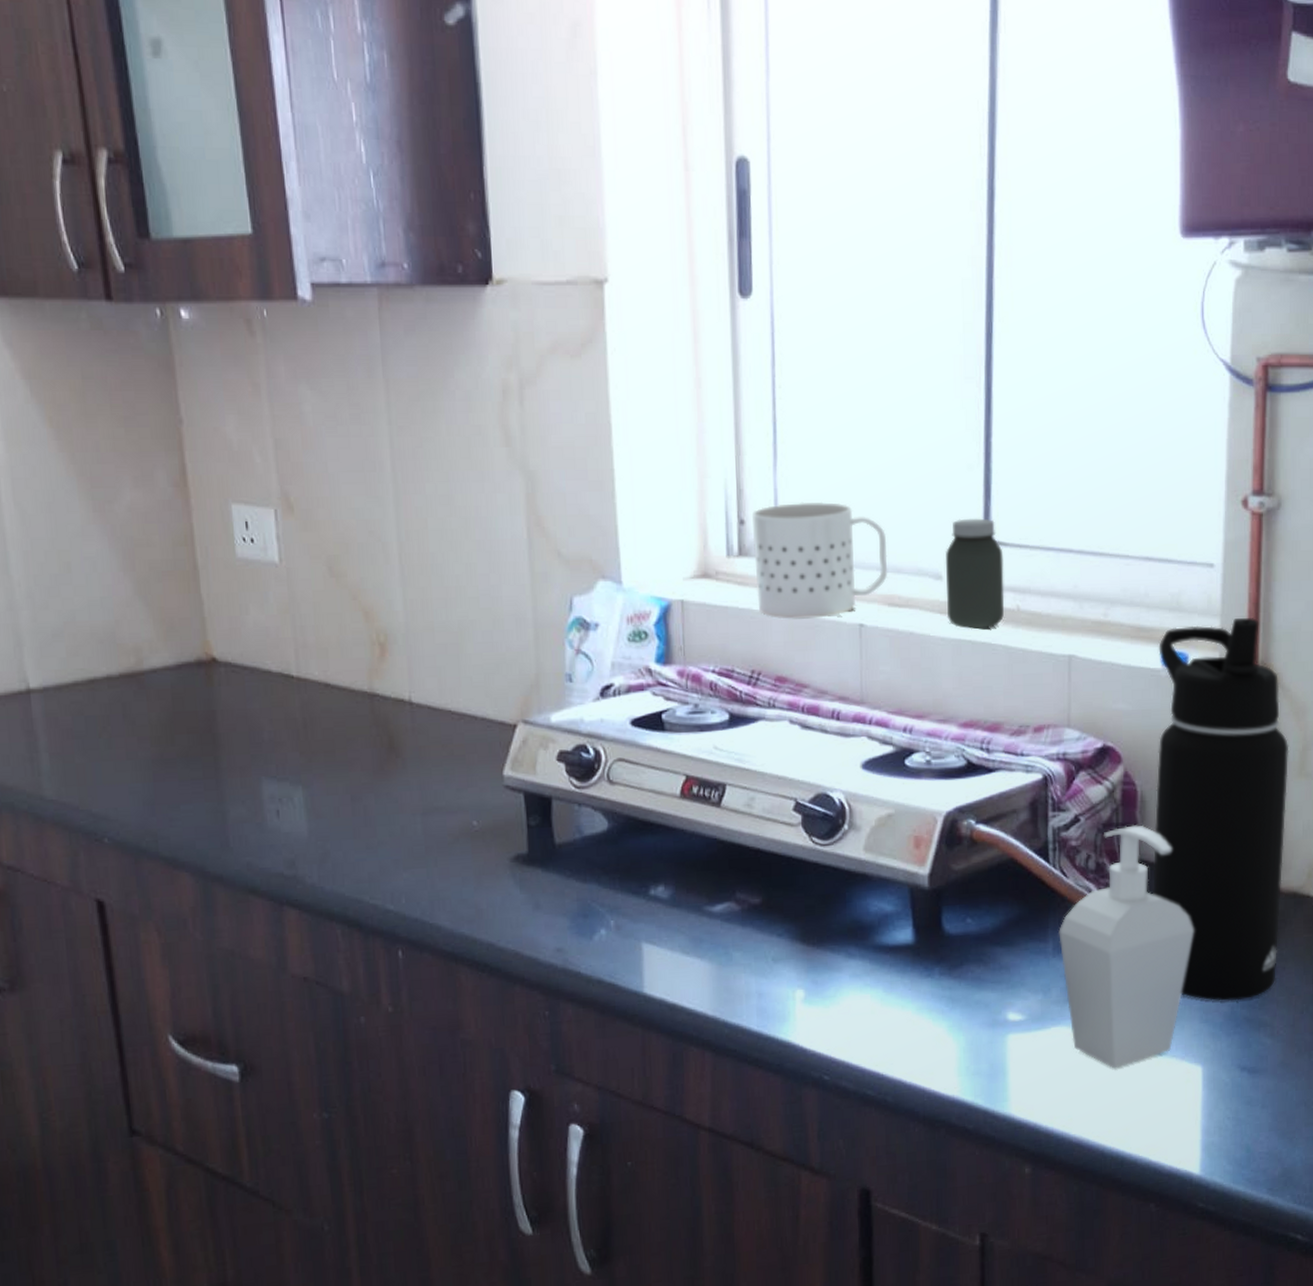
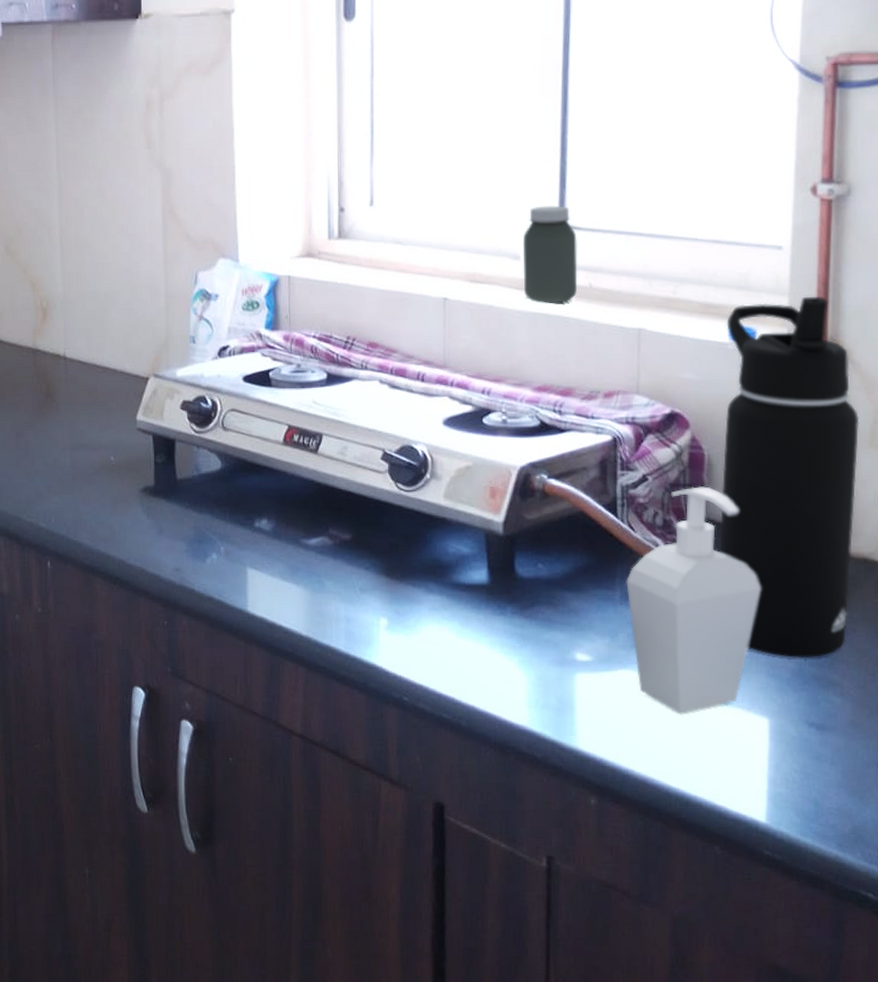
mug: present [751,501,888,619] -> none [350,191,470,293]

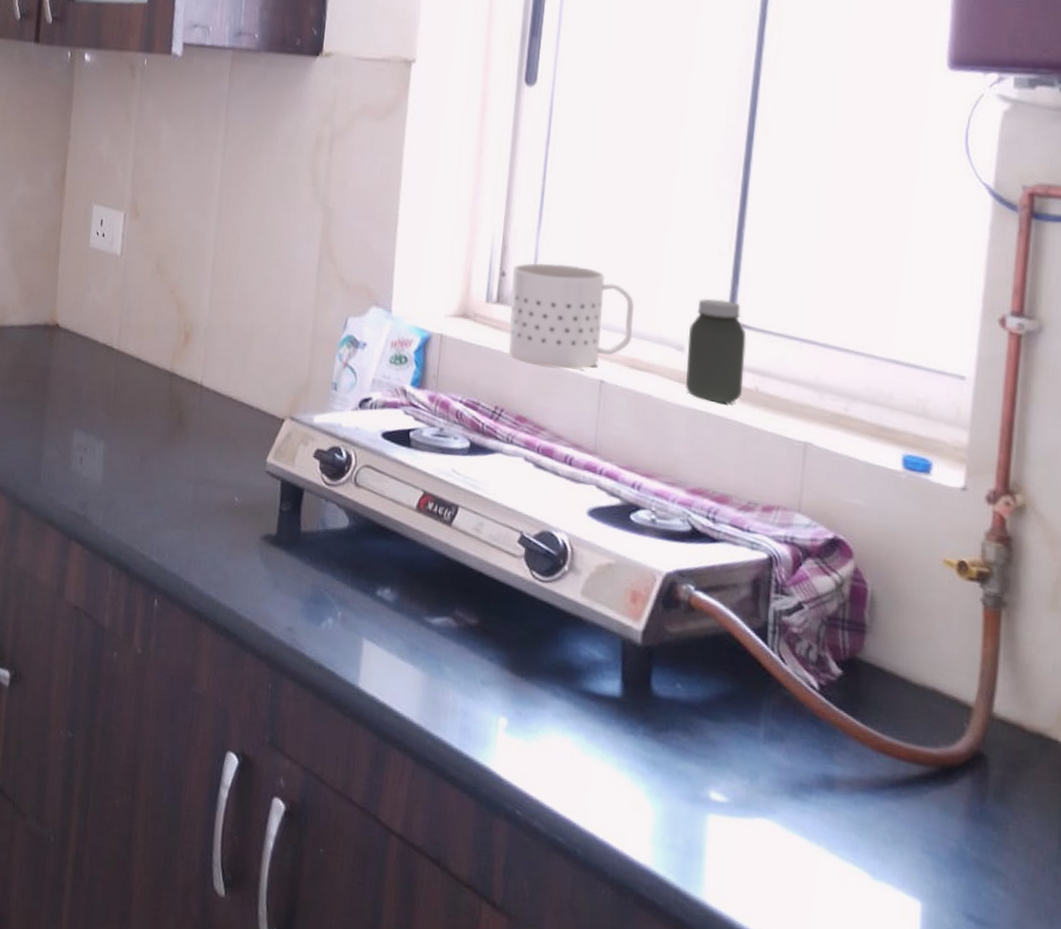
mug: none [350,191,470,293] -> present [508,262,634,369]
soap bottle: present [626,486,762,714] -> none [771,623,922,880]
water bottle: present [718,297,860,658] -> none [876,432,1041,840]

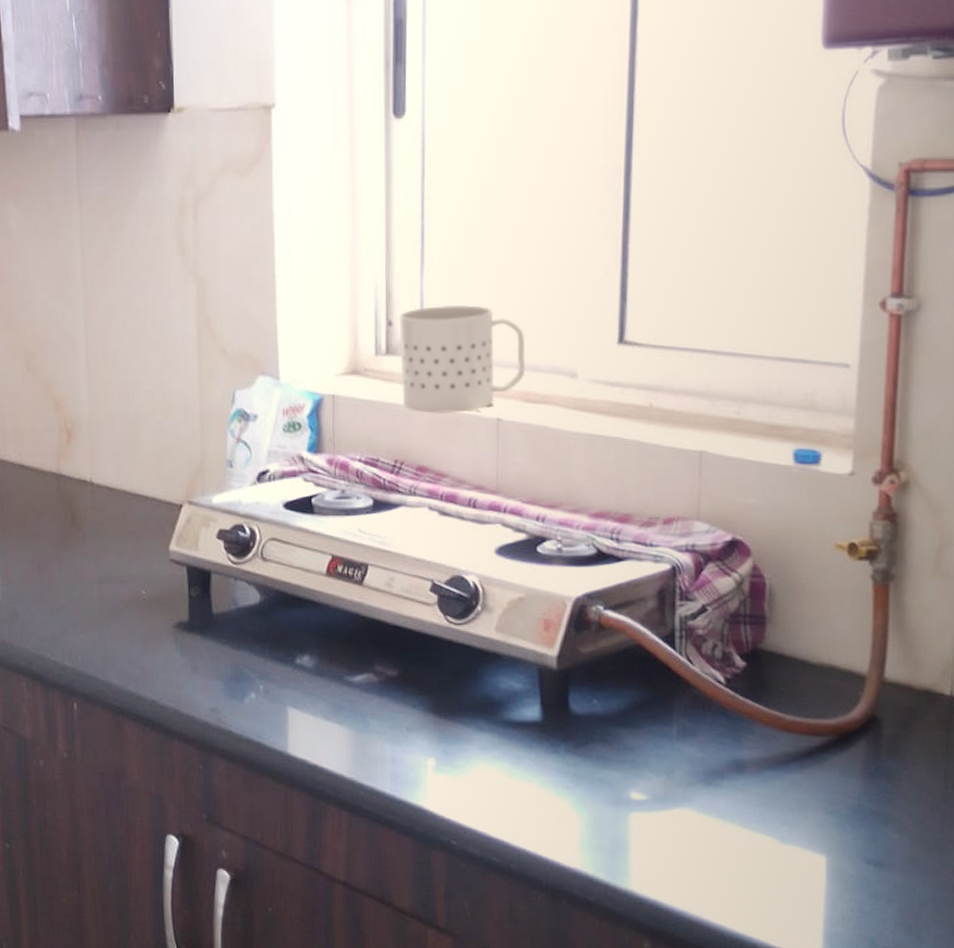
jar: present [685,298,746,403] -> none [580,320,638,426]

